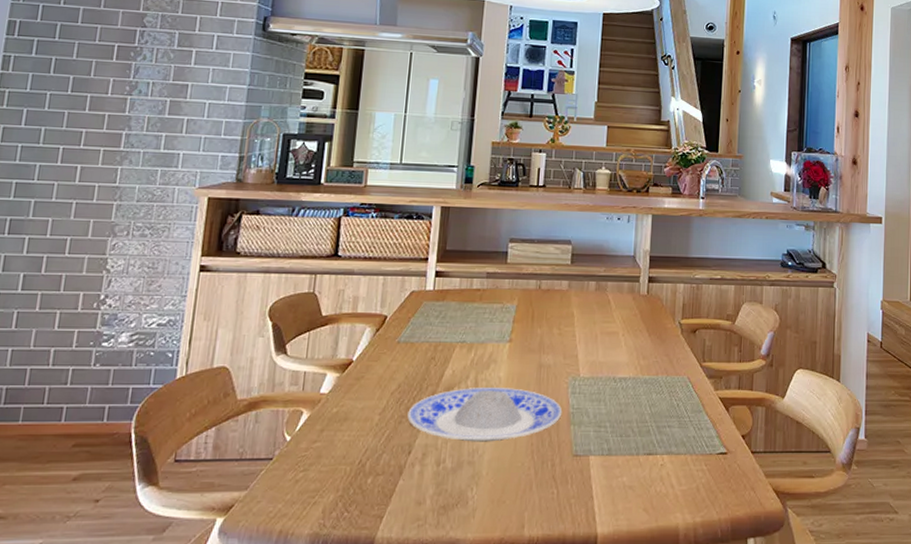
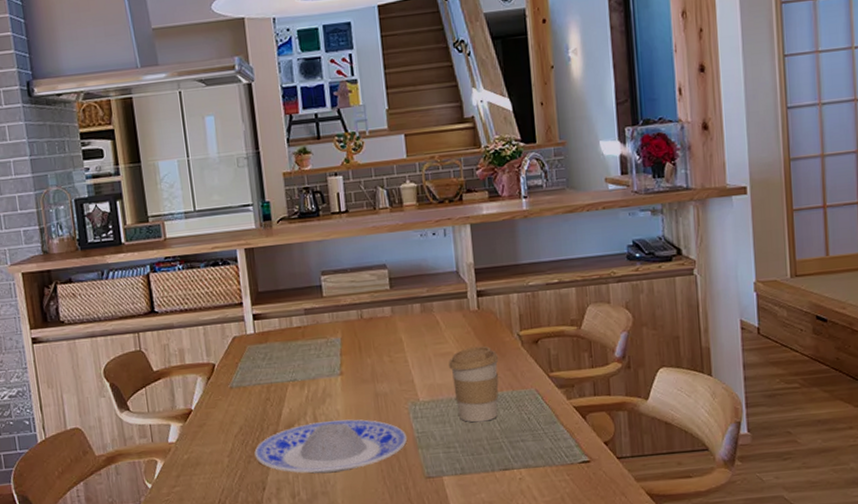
coffee cup: none [613,329,659,404] -> present [449,346,499,423]

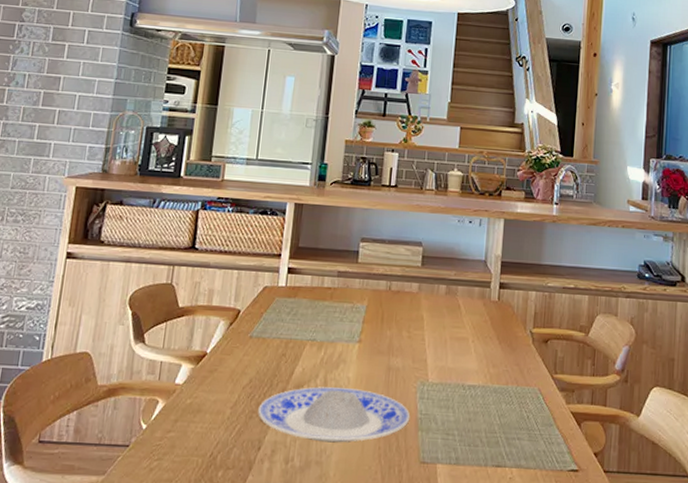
coffee cup: present [449,346,499,423] -> none [462,336,510,413]

